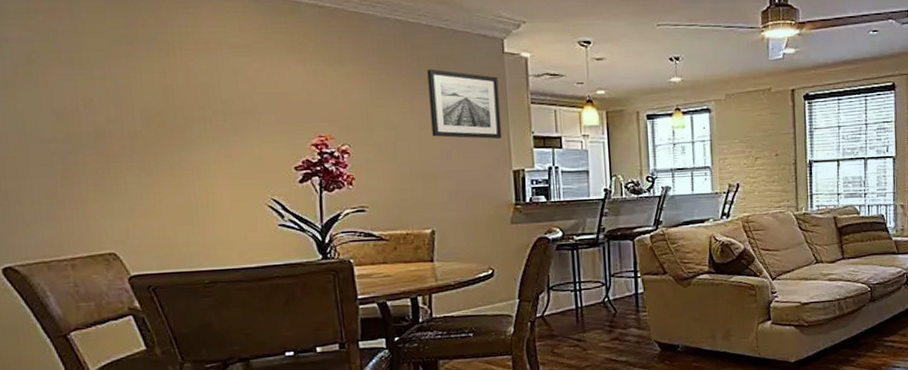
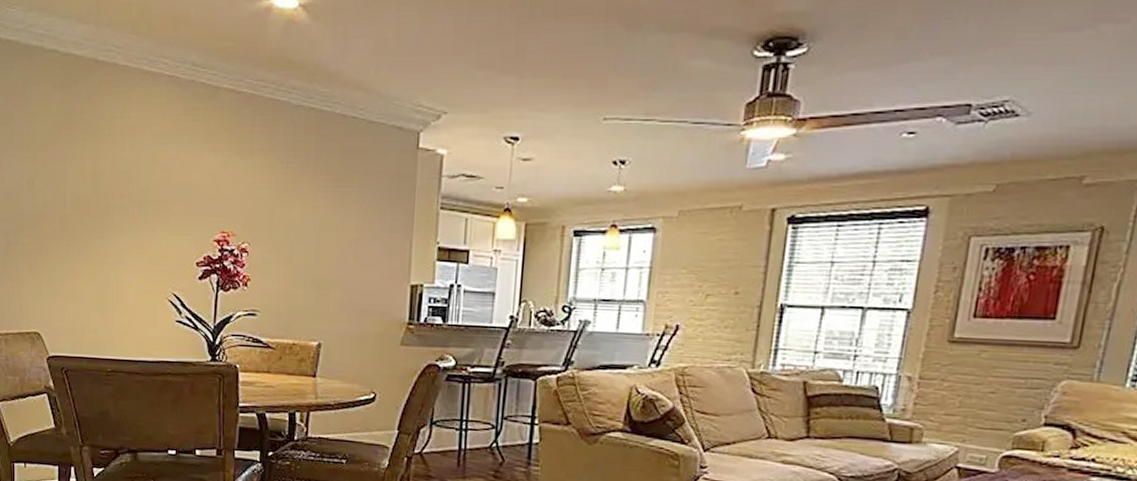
wall art: present [427,69,502,139] -> none [331,164,408,247]

